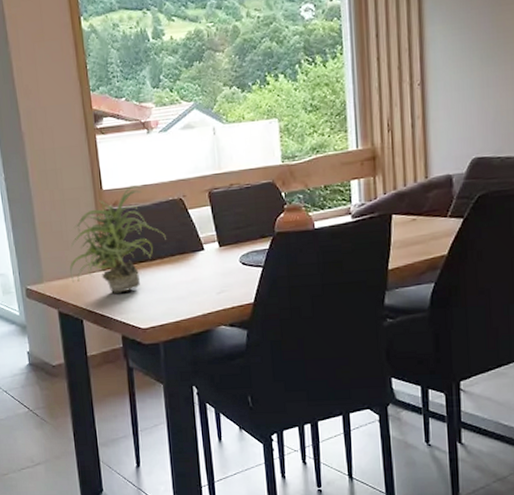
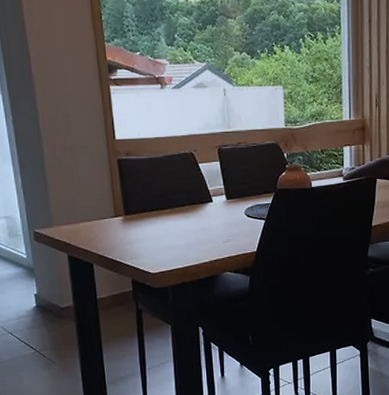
potted plant: present [70,185,166,293] -> none [80,137,177,239]

